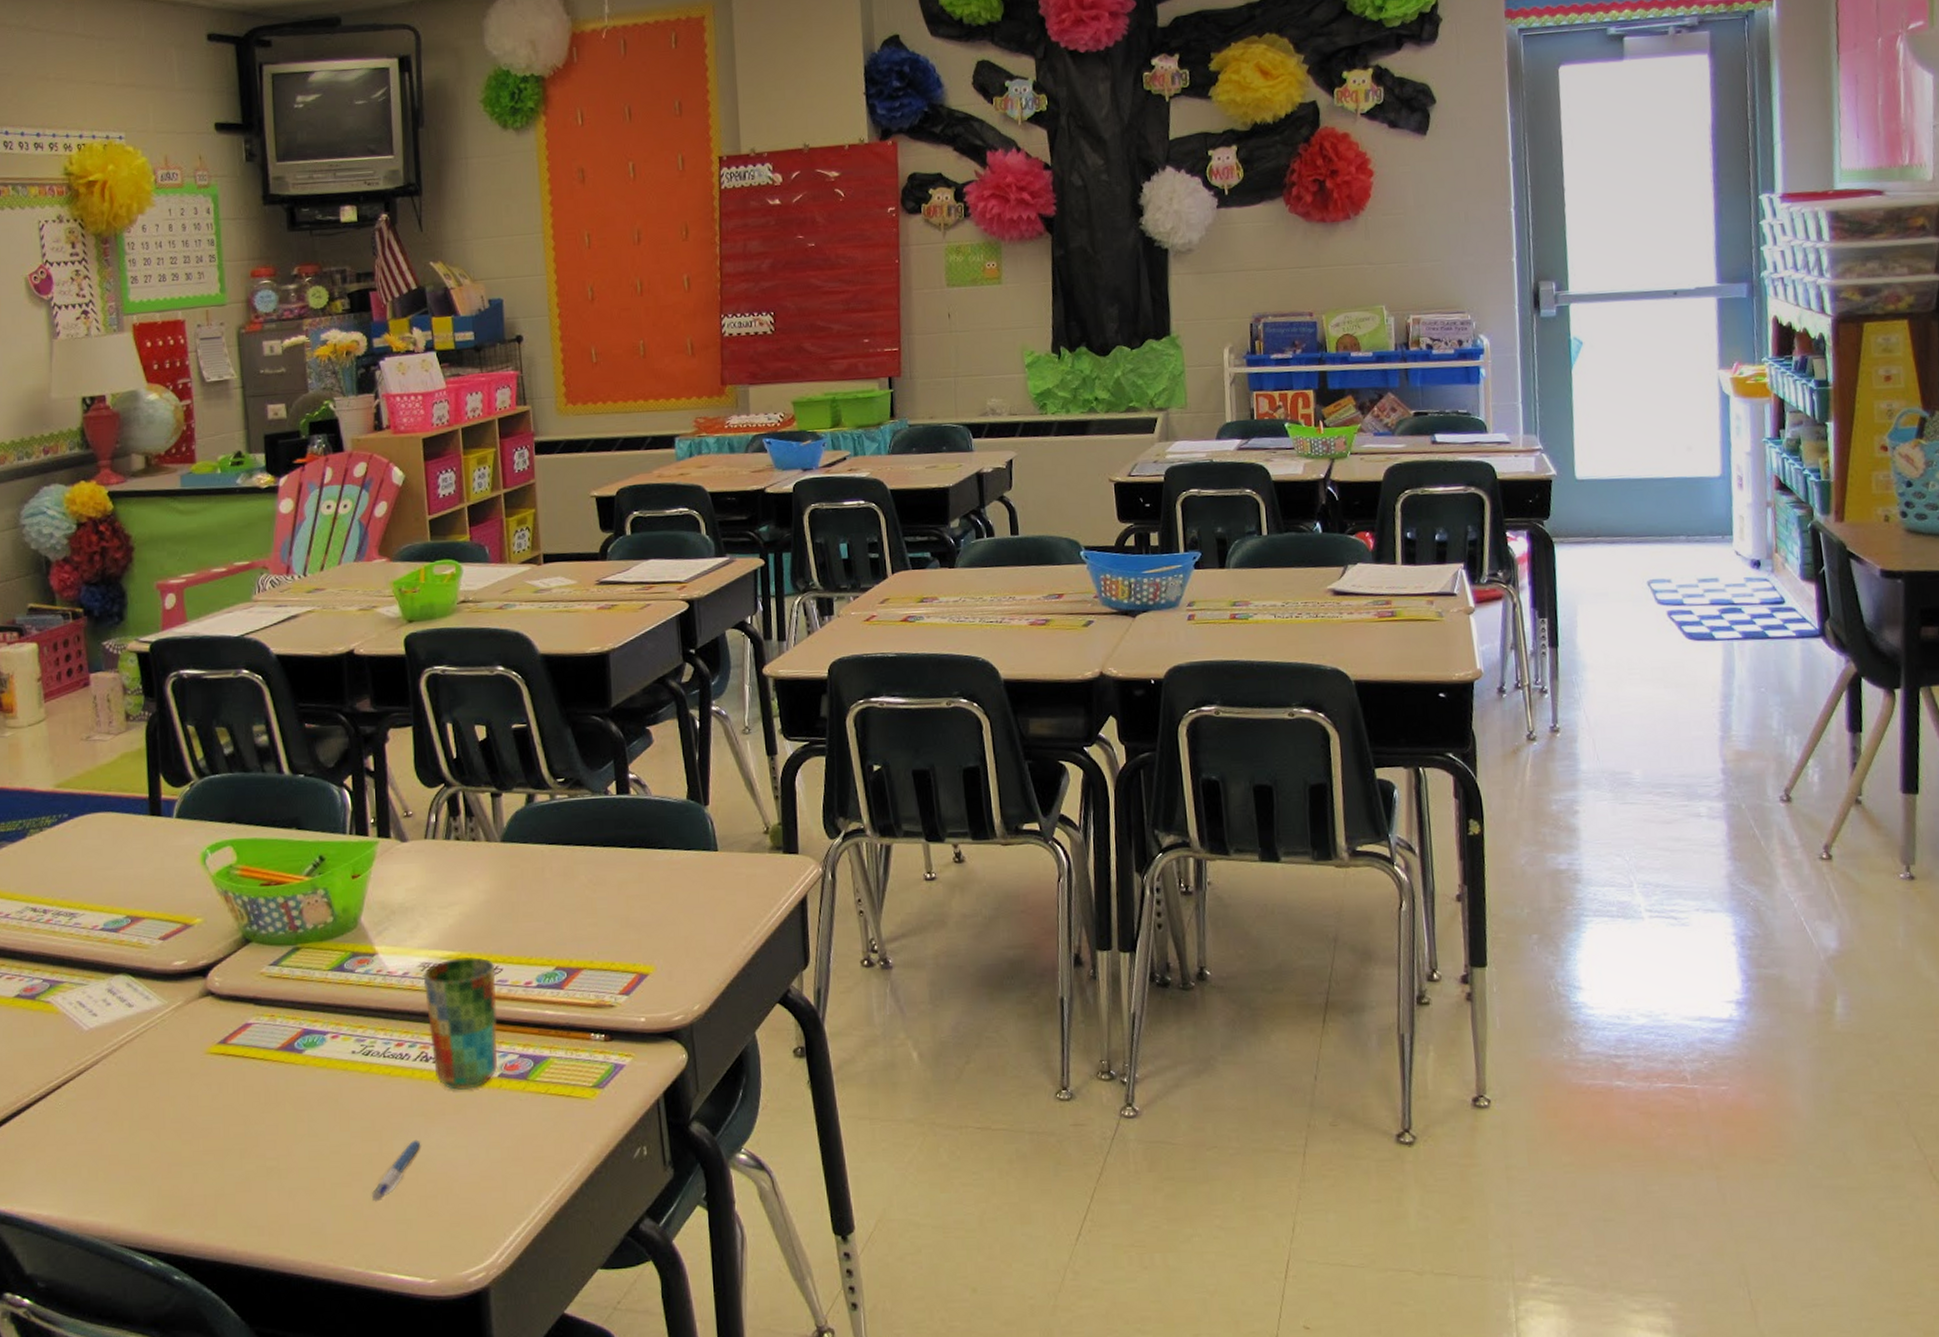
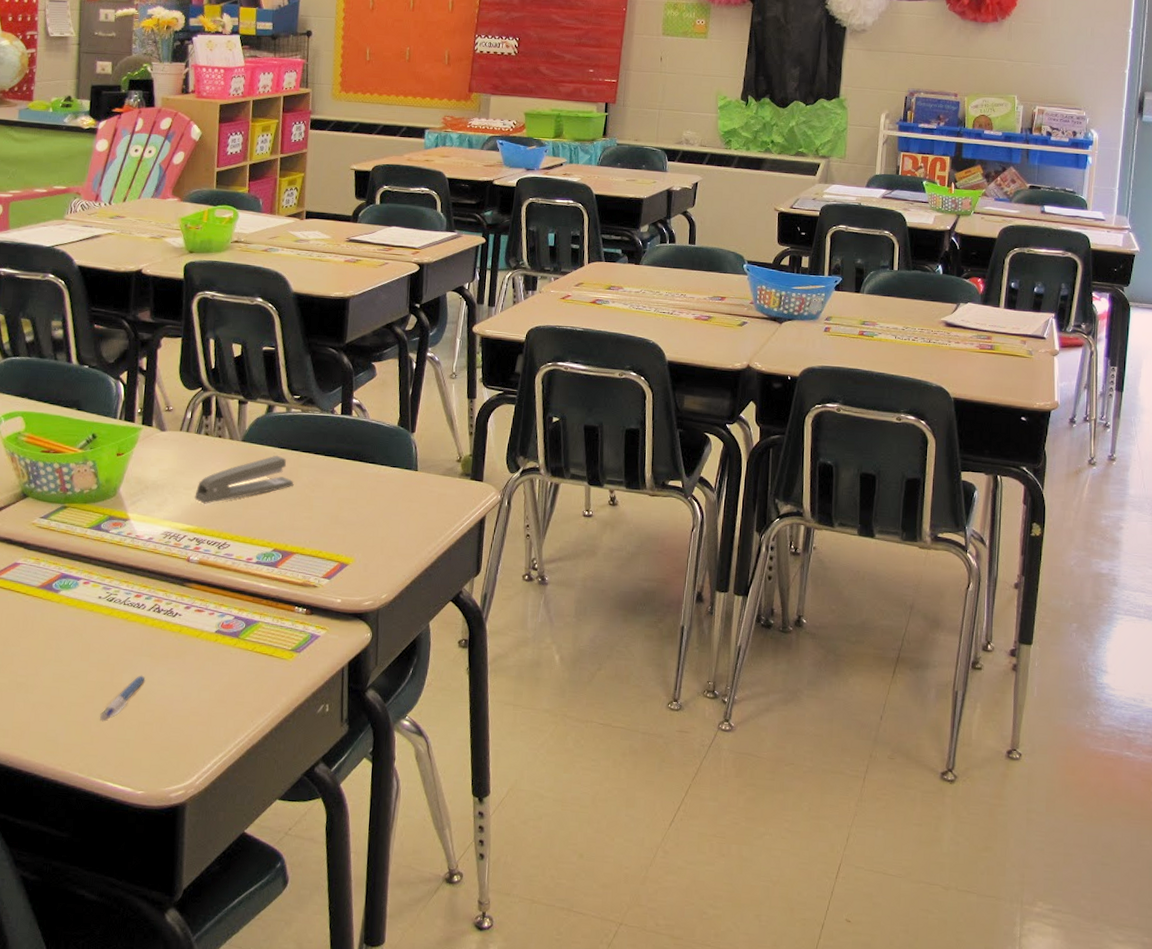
cup: present [423,957,498,1090] -> none [164,531,224,640]
stapler: none [452,853,571,924] -> present [194,455,294,504]

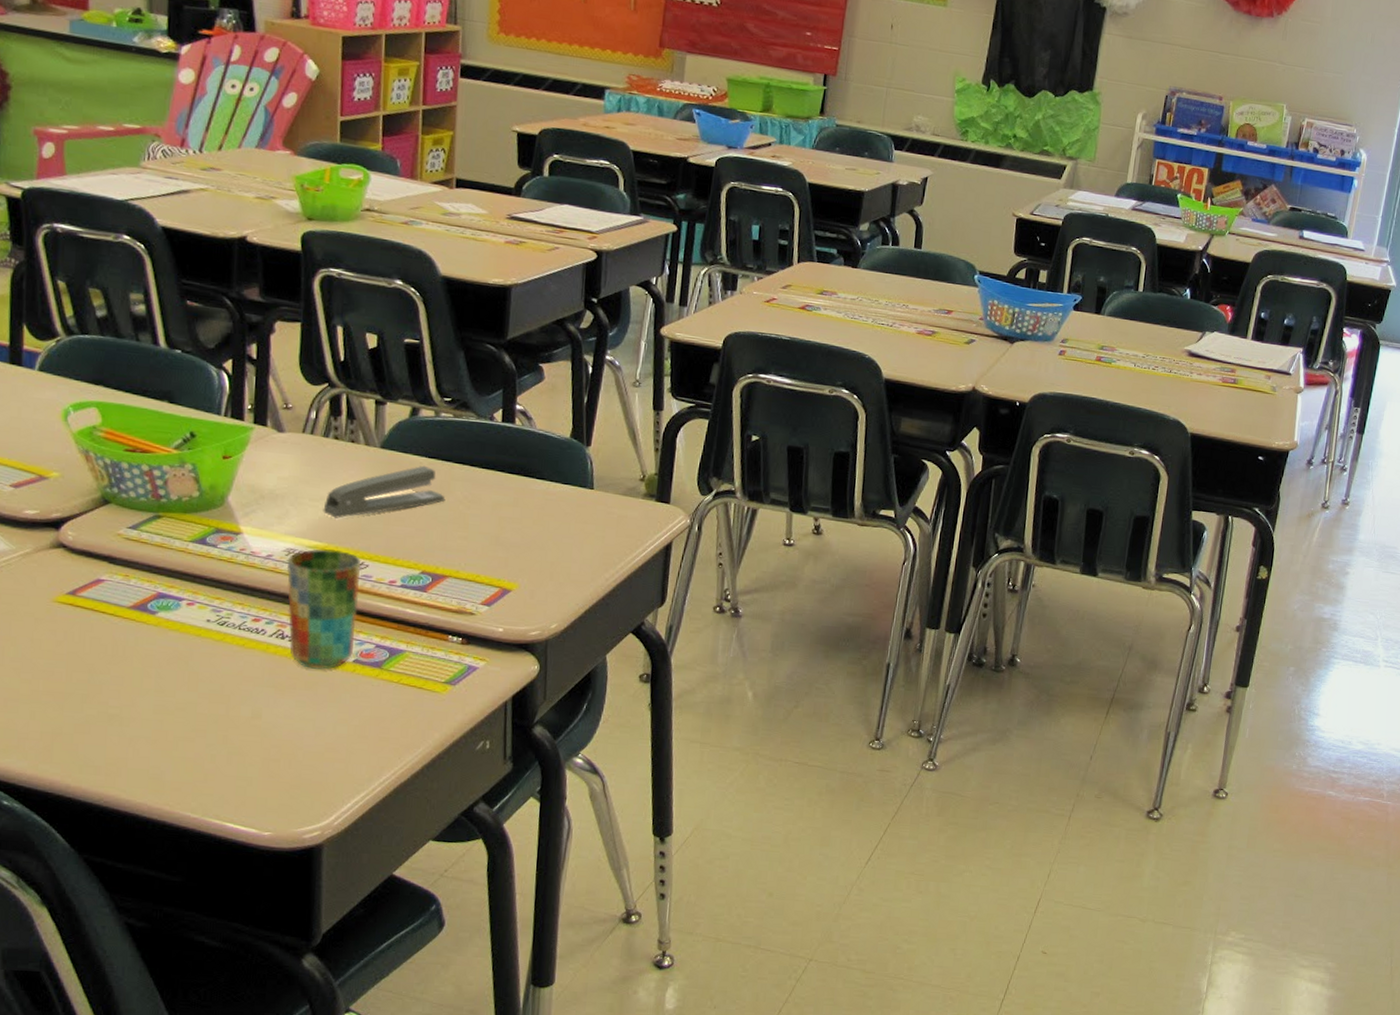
pen: present [99,675,146,722] -> none [213,707,269,758]
cup: none [164,531,224,640] -> present [286,549,360,670]

